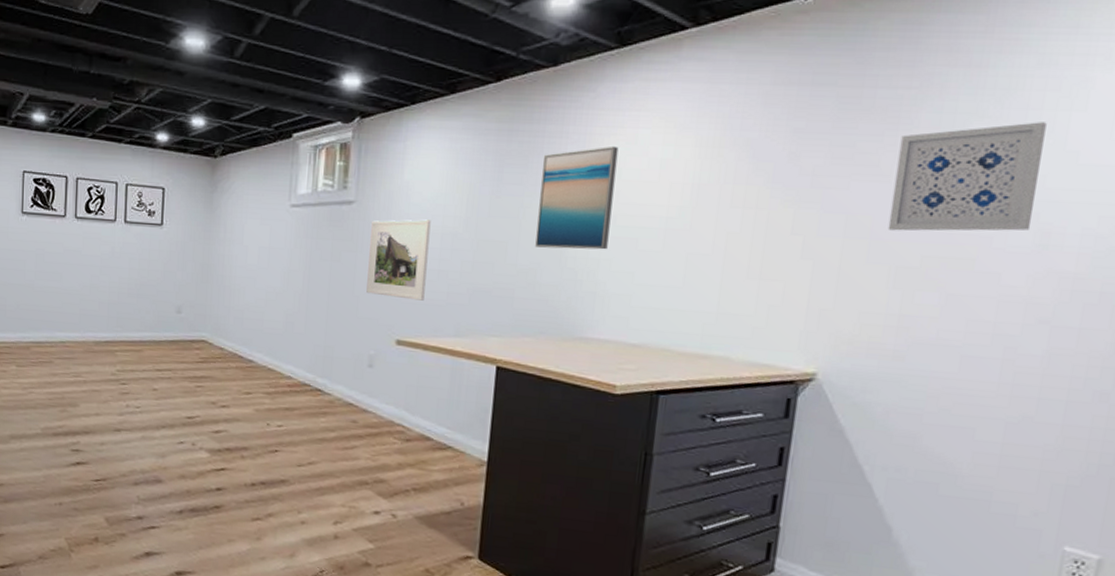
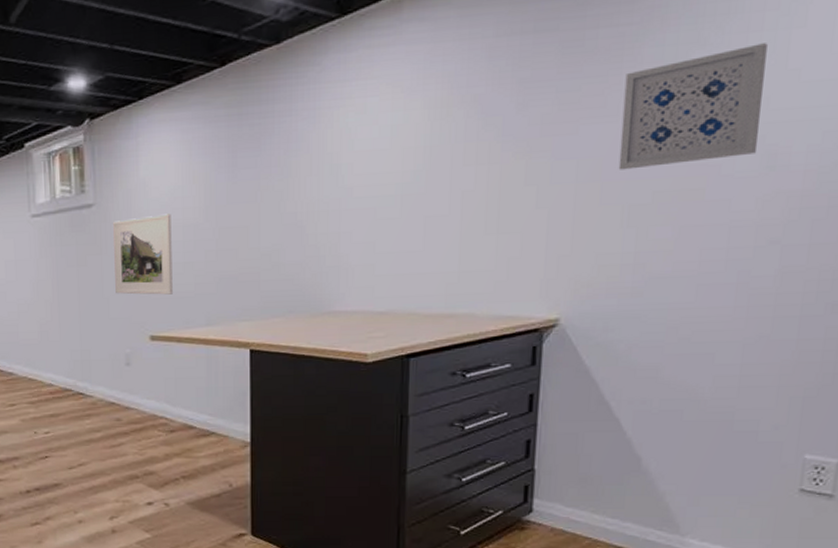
wall art: present [535,146,619,250] -> none [275,117,349,228]

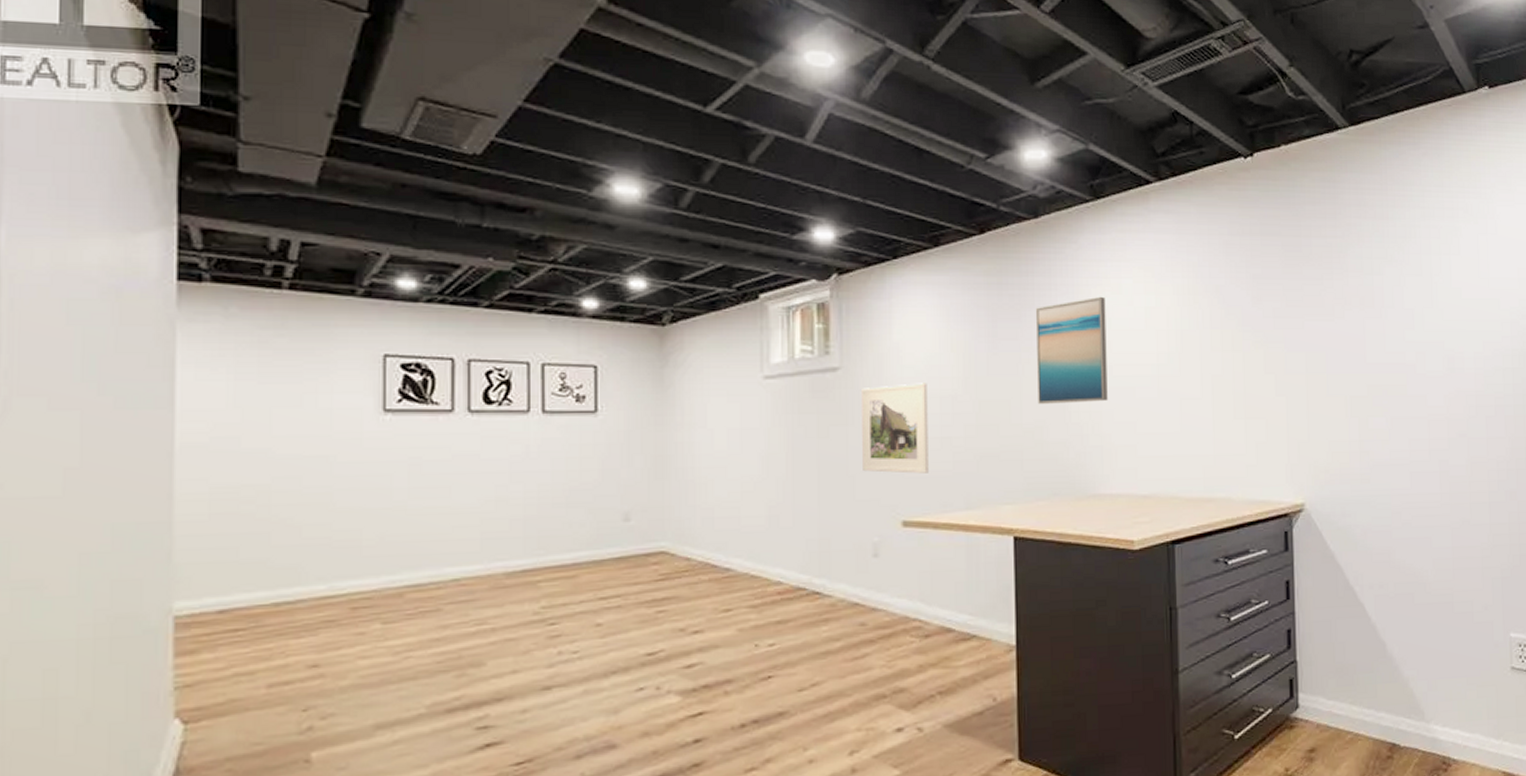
wall art: none [275,117,349,228] -> present [1035,296,1108,404]
wall art: present [618,43,768,170] -> none [1336,264,1440,364]

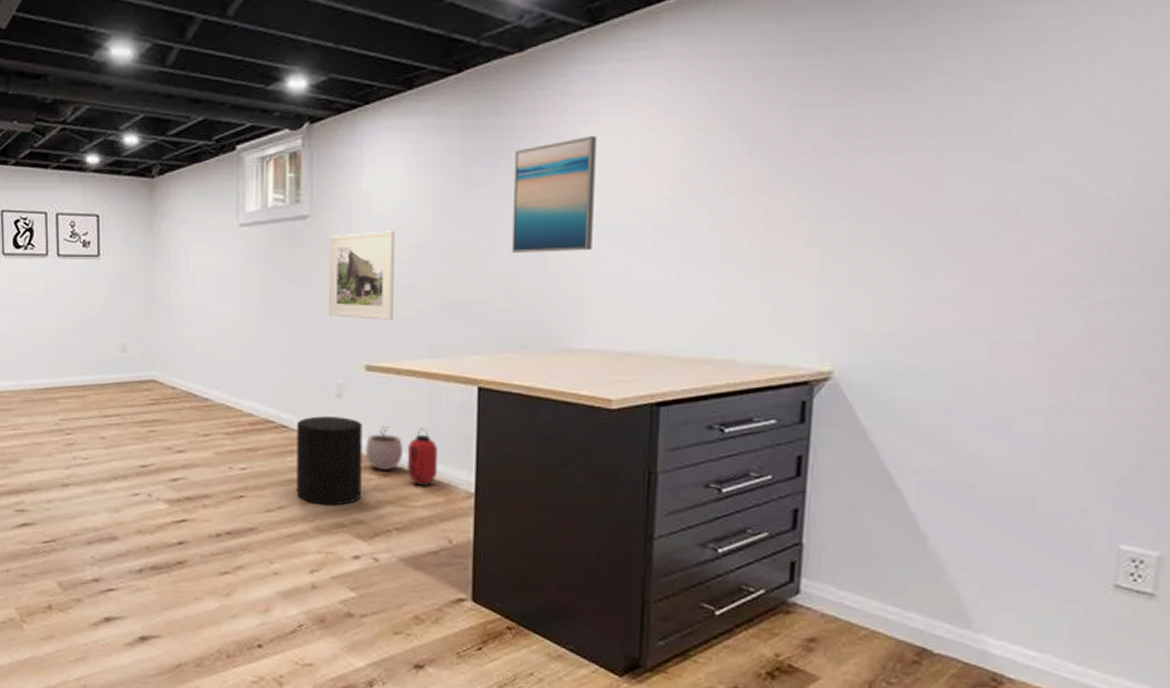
stool: none [831,577,902,676] -> present [296,416,363,506]
plant pot: none [905,583,943,631] -> present [365,425,403,470]
lantern: none [947,582,979,644] -> present [406,428,439,486]

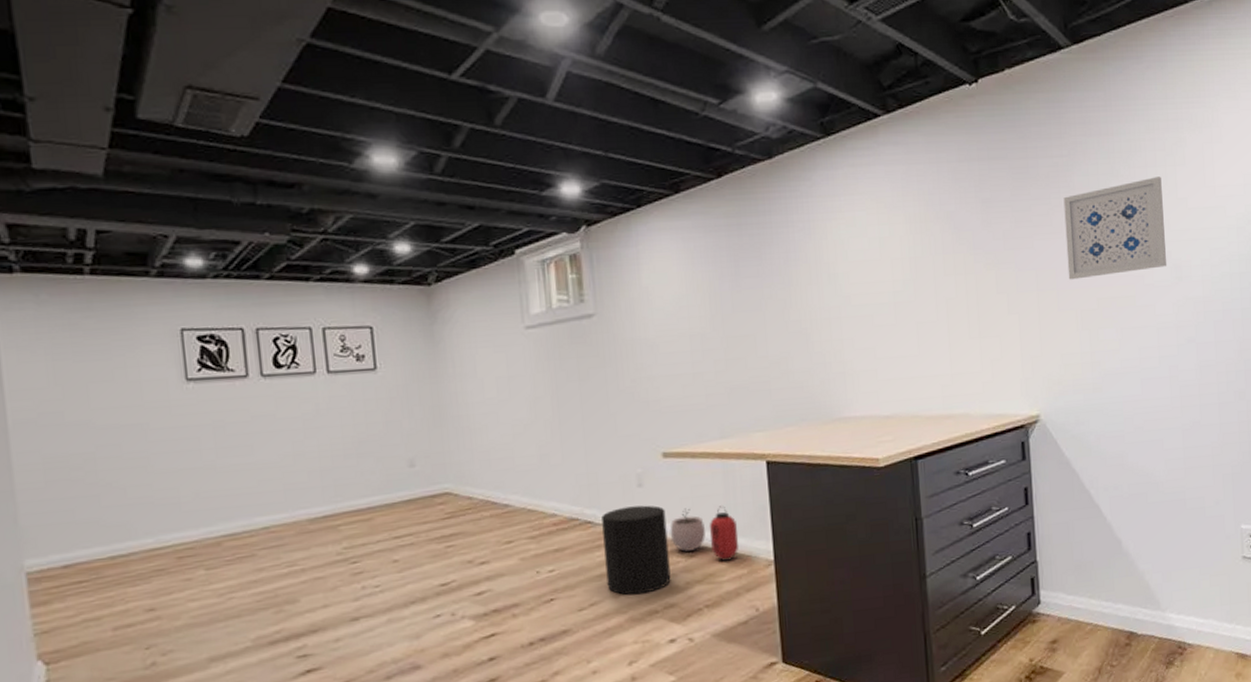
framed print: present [329,230,395,320] -> none [616,323,684,409]
wall art: present [512,135,597,253] -> none [774,230,848,336]
wall art: none [901,77,1069,208] -> present [1063,176,1167,280]

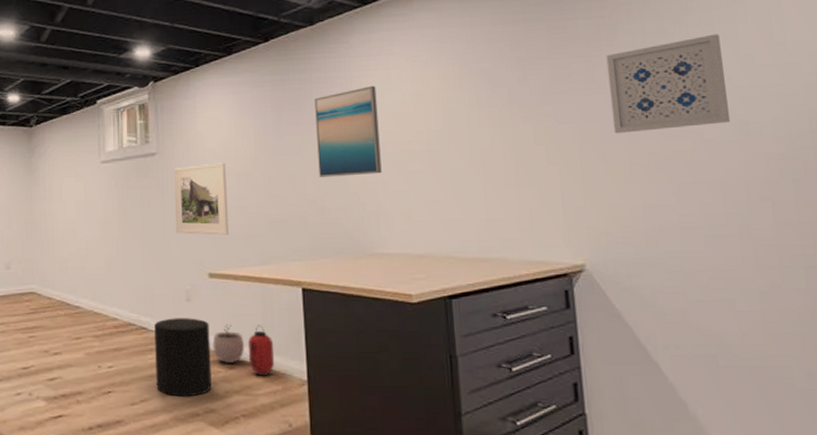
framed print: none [616,323,684,409] -> present [174,162,229,235]
wall art: none [774,230,848,336] -> present [313,85,382,177]

